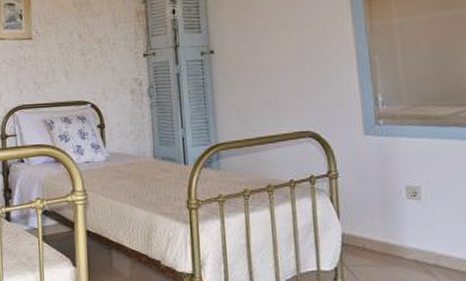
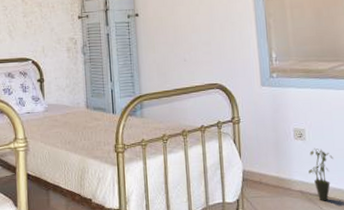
potted plant: none [425,209,457,274] -> present [309,147,333,201]

